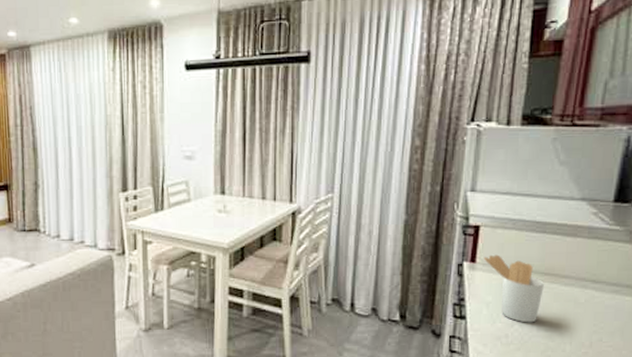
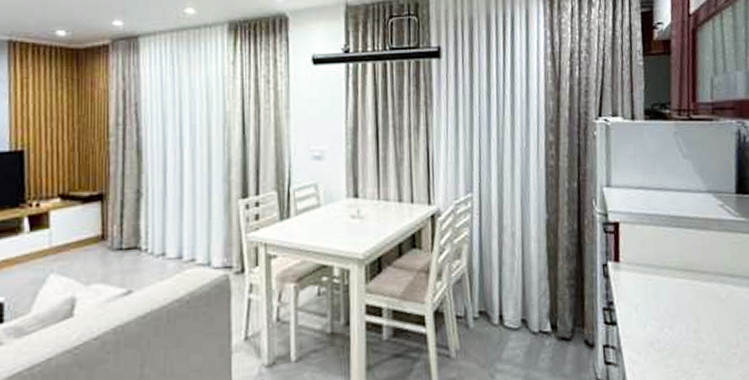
utensil holder: present [484,254,544,323] -> none [627,252,687,325]

